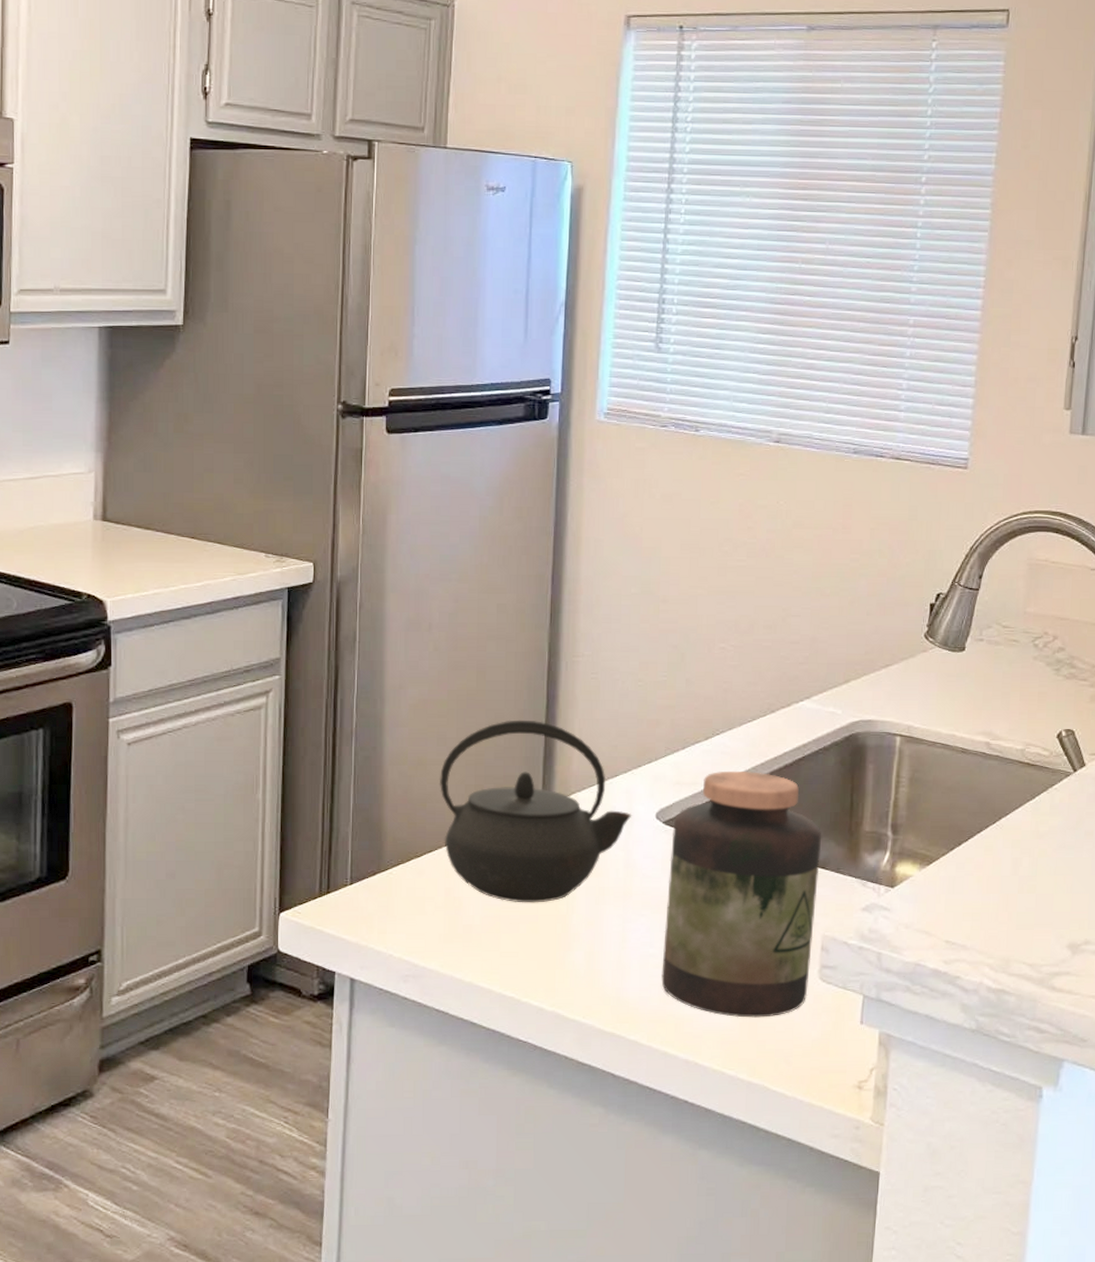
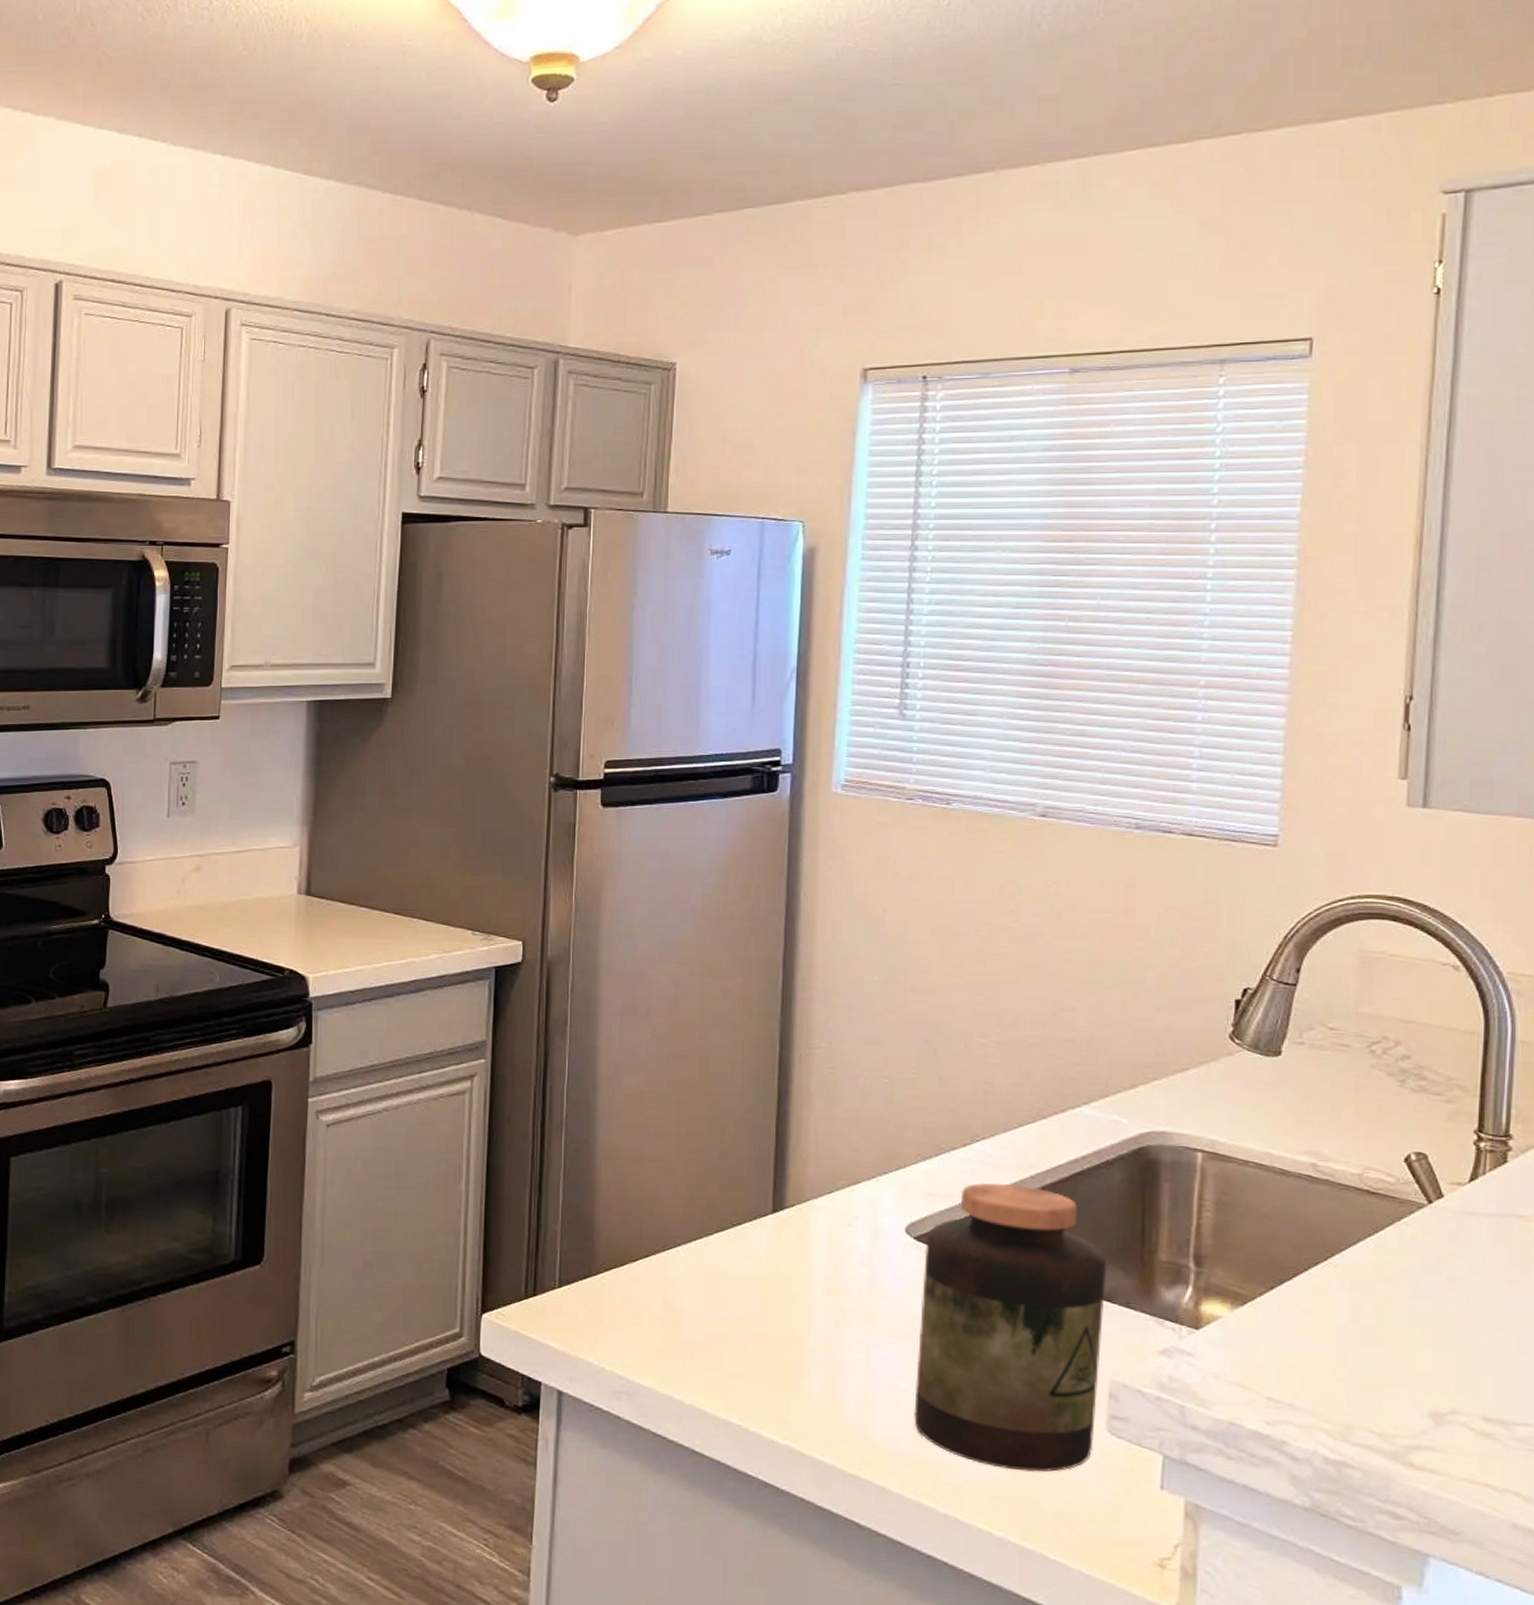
kettle: present [439,720,632,903] -> none [657,1115,878,1321]

